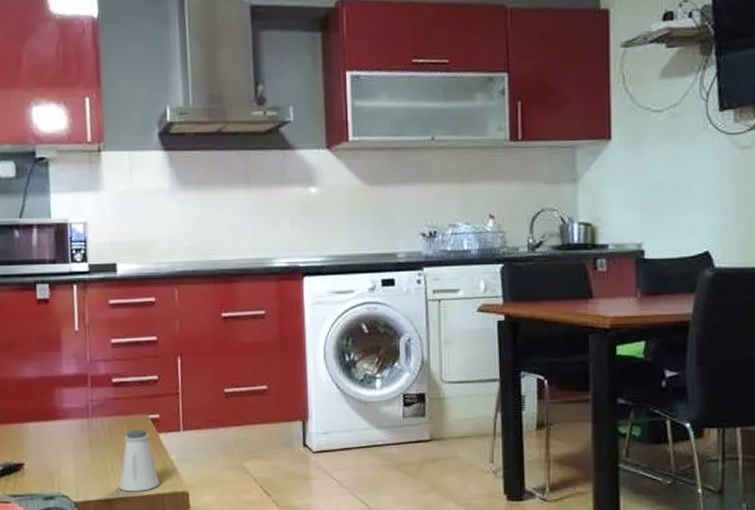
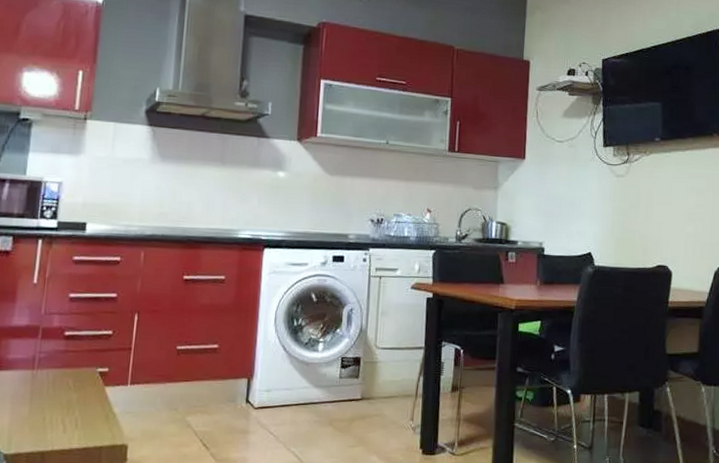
saltshaker: present [119,430,160,492] -> none [55,382,99,445]

